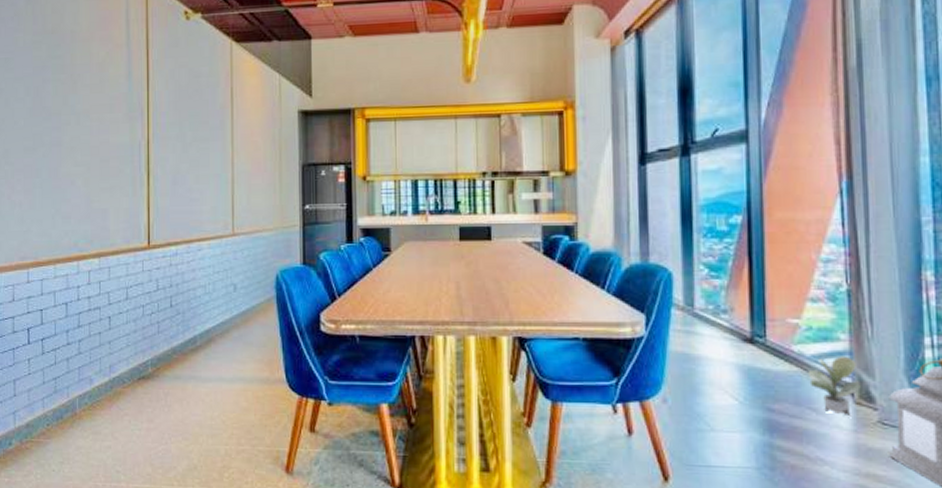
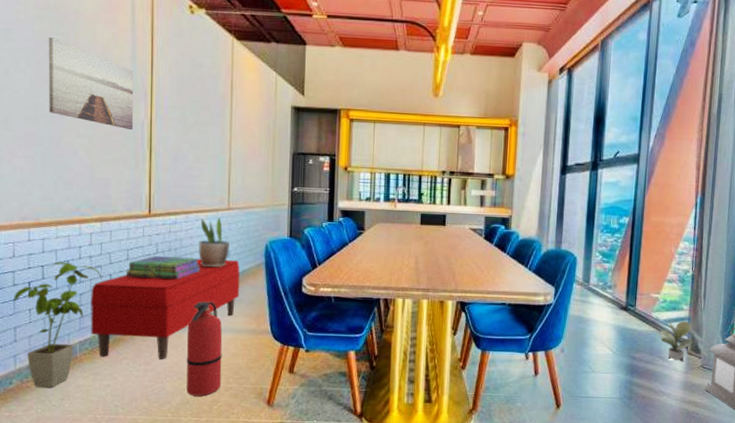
house plant: none [13,304,101,449] -> present [14,262,102,387]
wall art: none [46,61,130,154] -> present [48,36,134,131]
bench: none [90,294,249,416] -> present [91,258,240,359]
stack of books: none [125,294,205,320] -> present [126,256,201,279]
fire extinguisher: none [192,346,232,461] -> present [186,302,223,396]
potted plant: none [202,245,236,305] -> present [199,217,229,268]

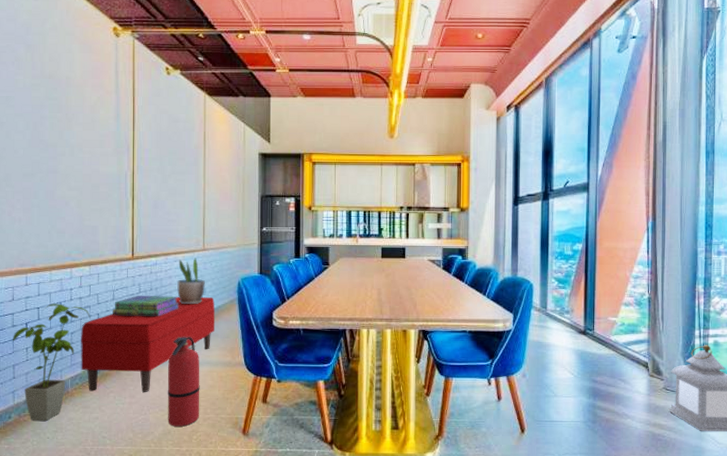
wall art: present [48,36,134,131] -> none [43,102,118,182]
potted plant: present [660,320,693,363] -> none [620,343,653,385]

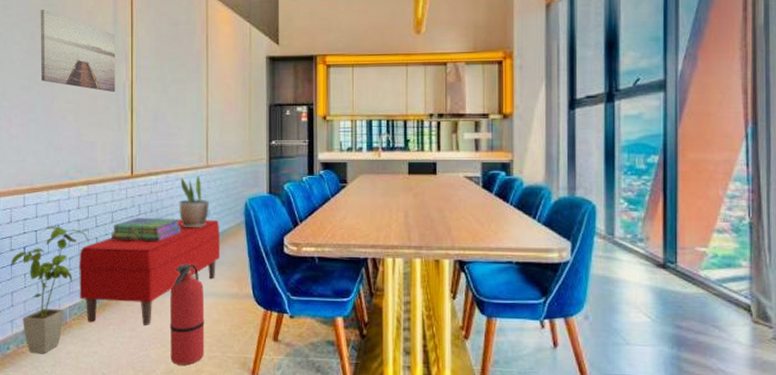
wall art: none [43,102,118,182] -> present [40,9,116,93]

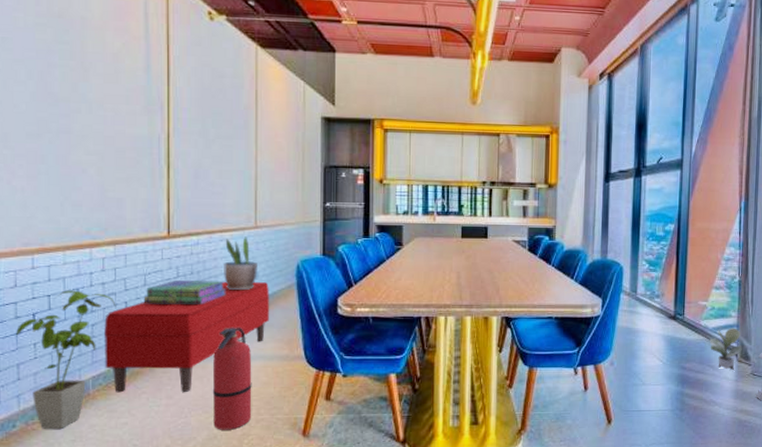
wall art: present [40,9,116,93] -> none [51,46,149,146]
potted plant: none [712,280,758,334] -> present [709,328,742,371]

